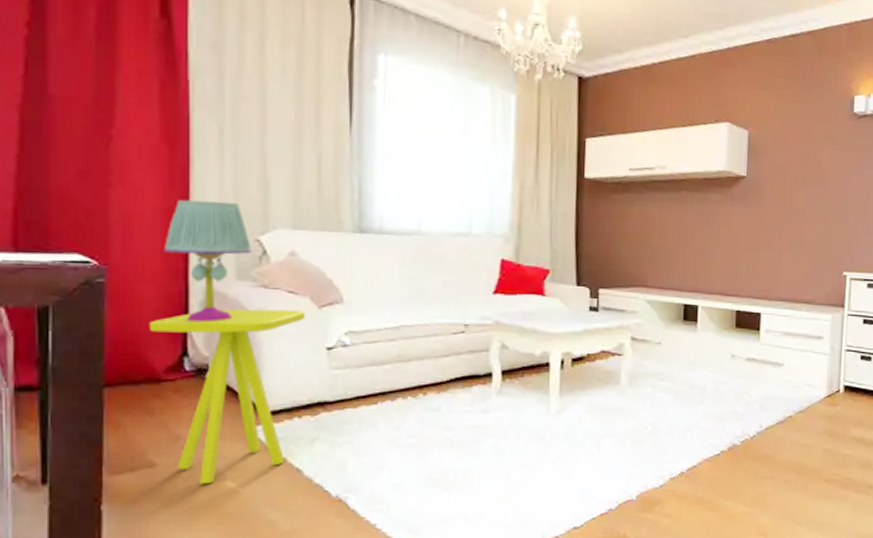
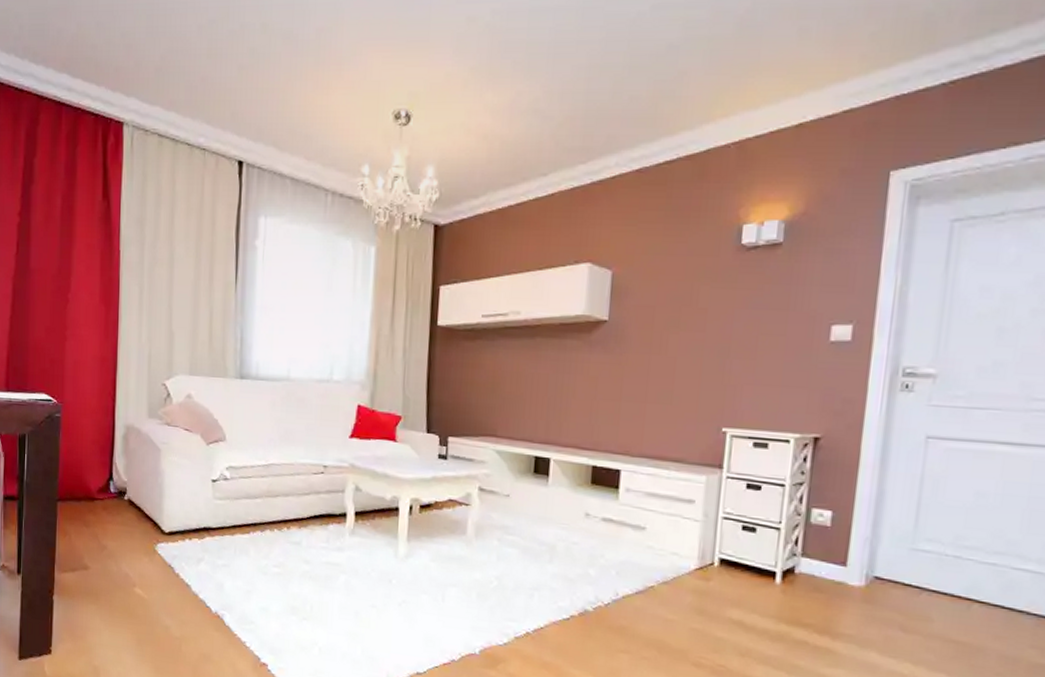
side table: present [148,308,305,485] -> none [87,442,197,589]
table lamp: present [164,199,251,323] -> none [100,349,159,453]

